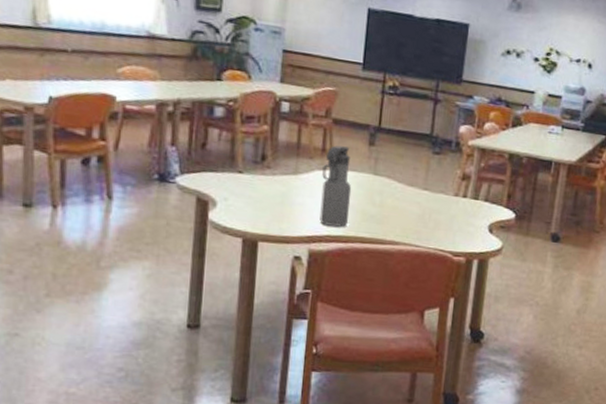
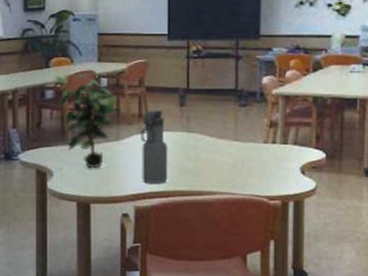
potted plant: none [227,91,305,203] -> present [54,75,123,169]

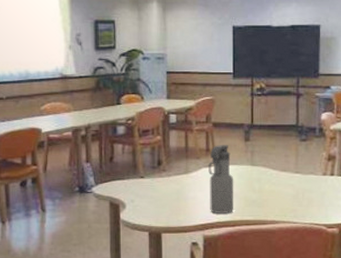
potted plant: present [54,75,123,169] -> none [125,111,191,200]

